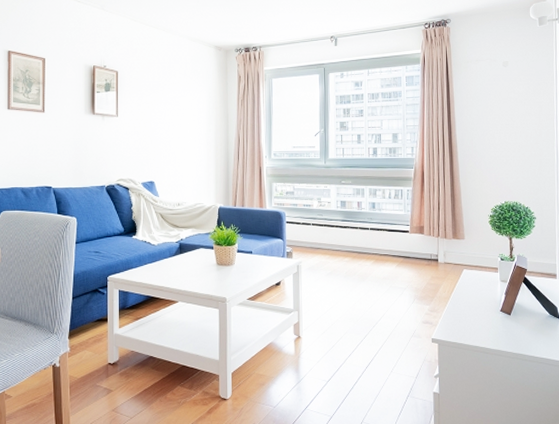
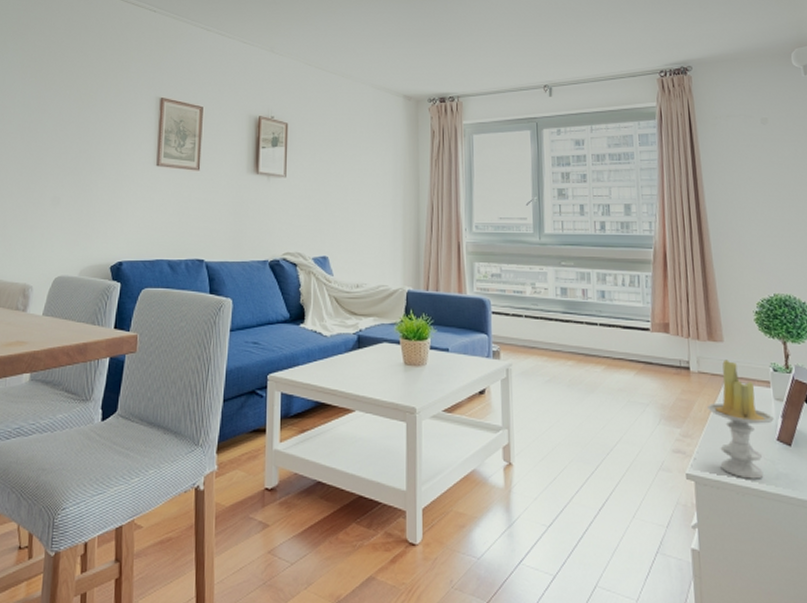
candle: none [449,252,499,340] -> present [706,359,774,479]

